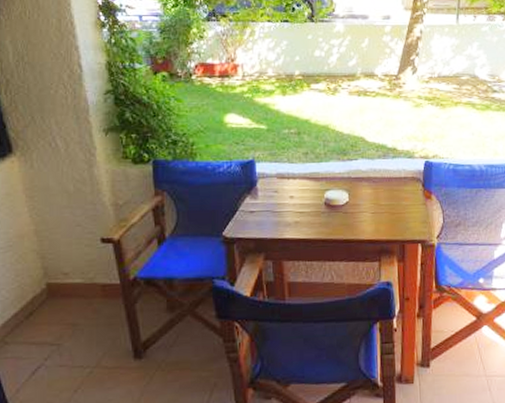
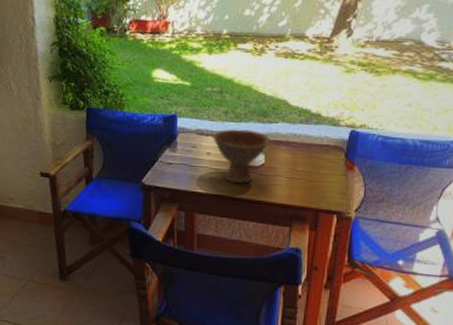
bowl: none [294,169,352,224] -> present [213,129,270,184]

